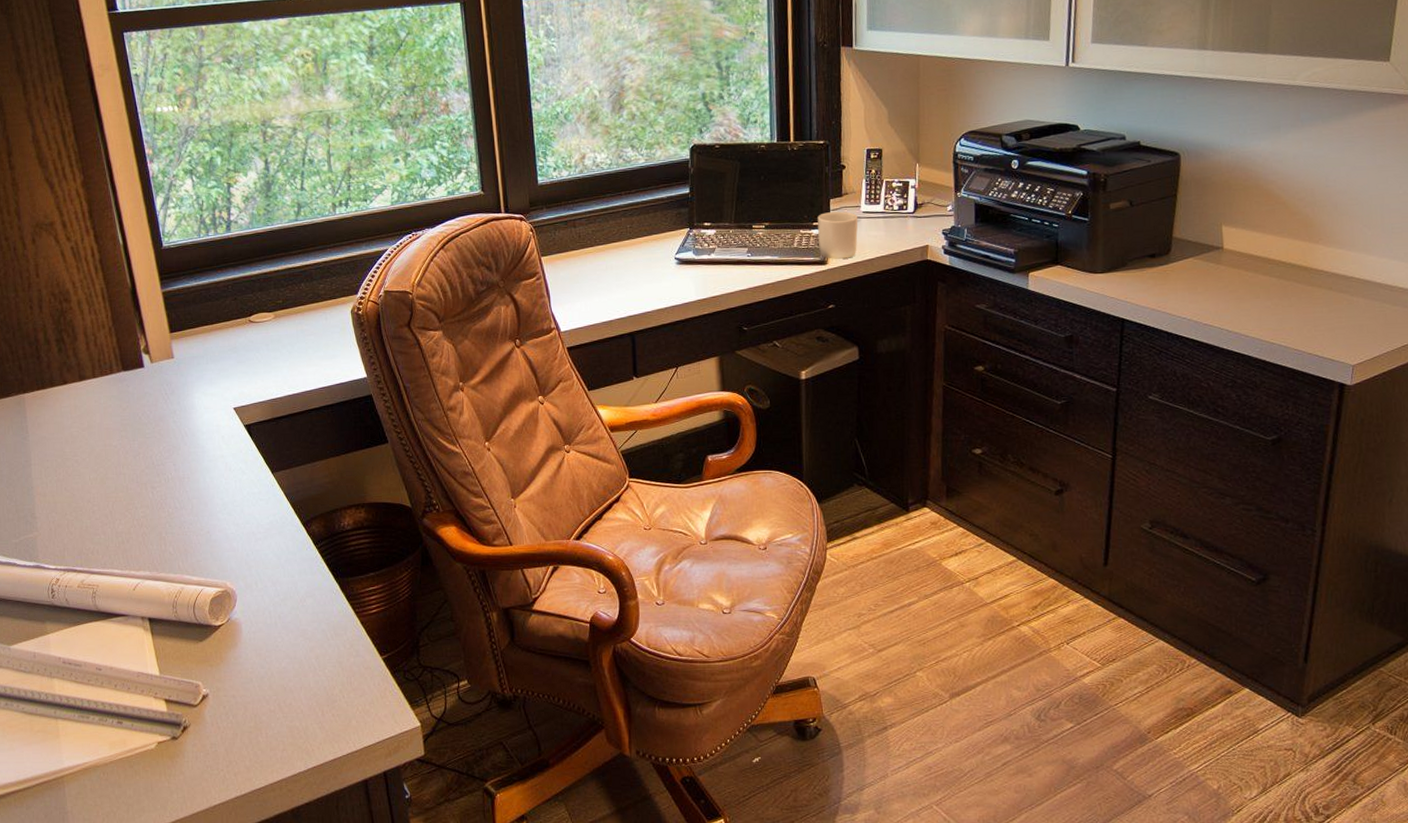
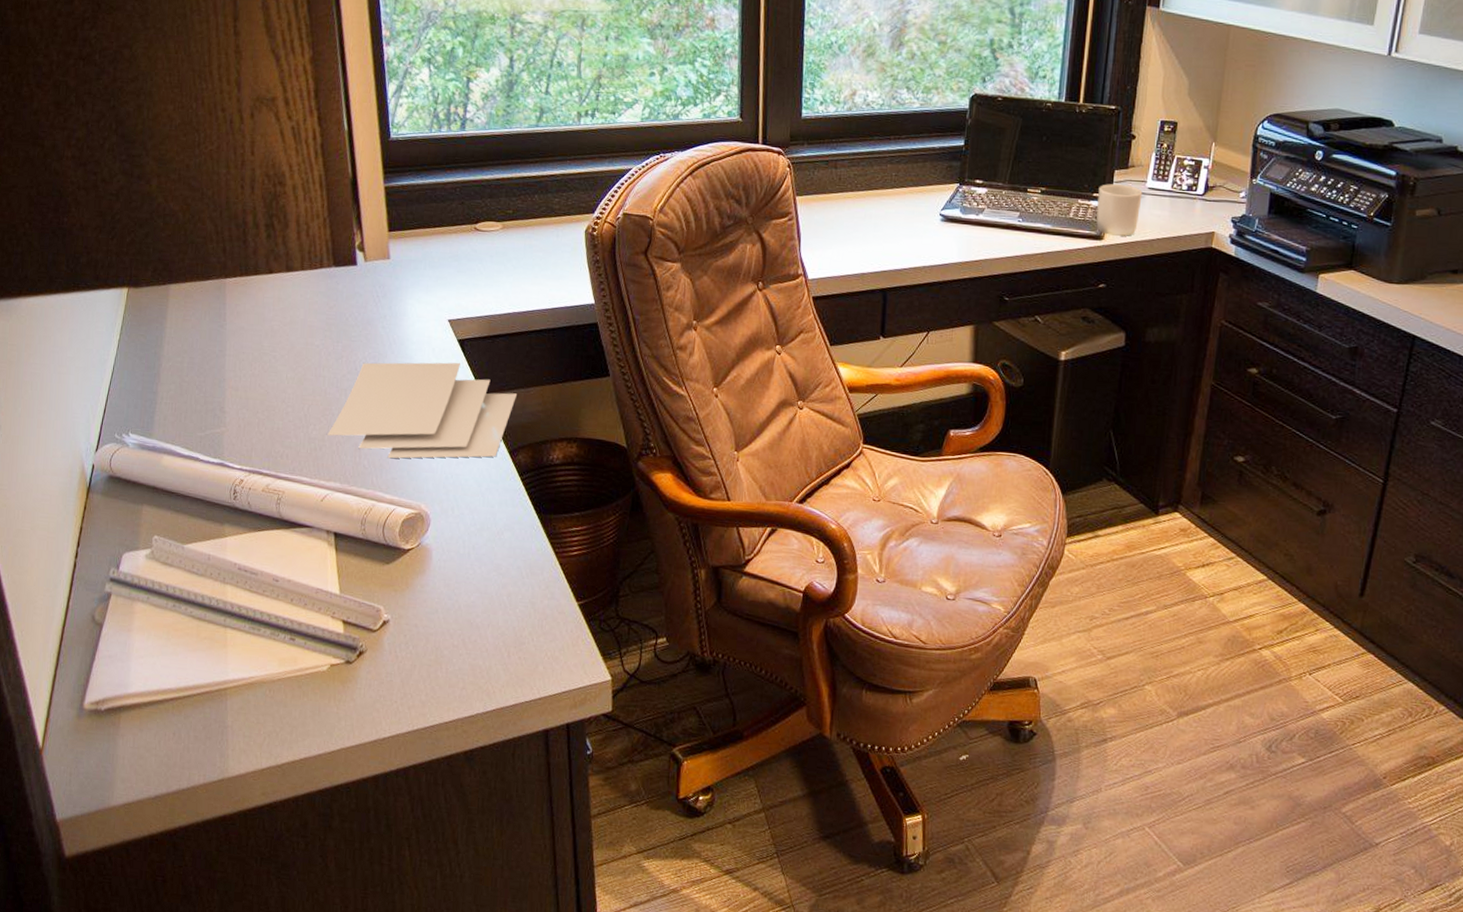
papers: none [133,446,305,543] -> present [327,362,518,459]

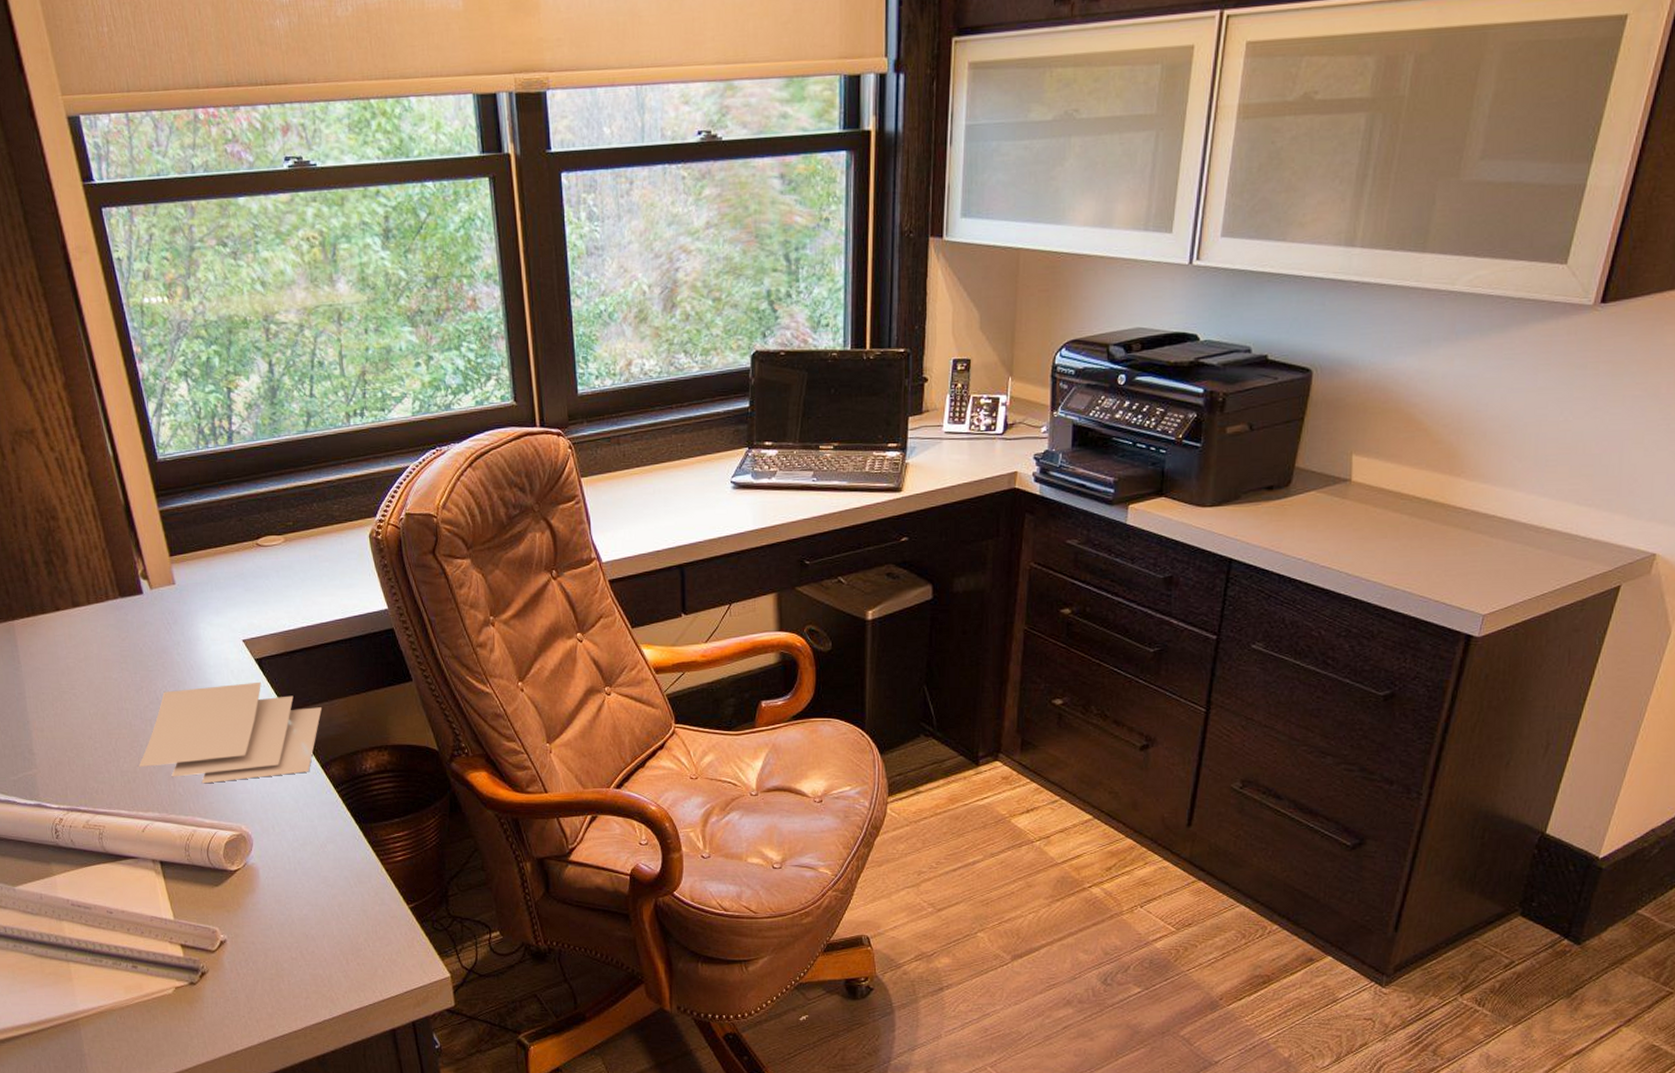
mug: present [1096,184,1143,236] -> none [893,431,939,486]

